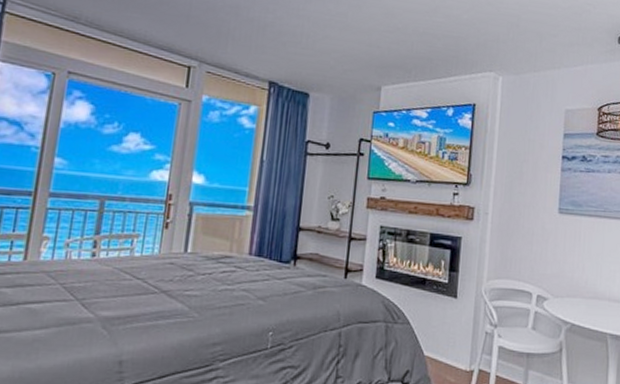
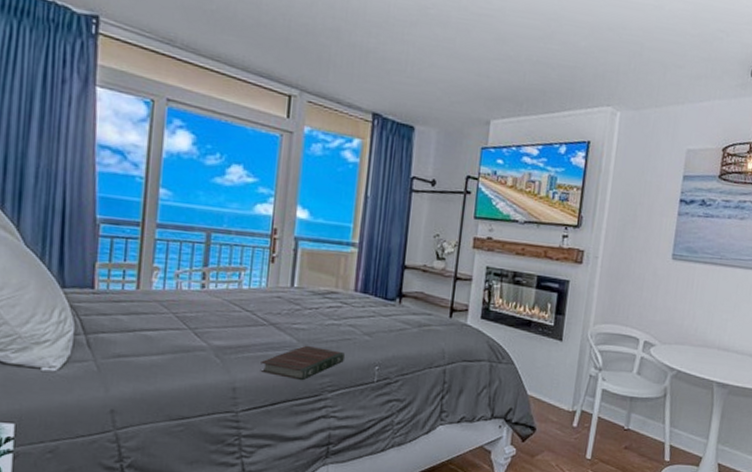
book: none [149,312,239,351] -> present [260,345,346,381]

